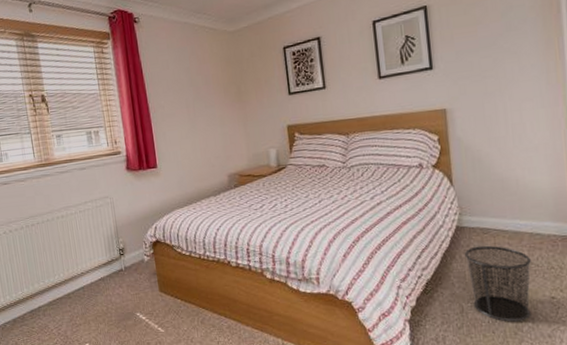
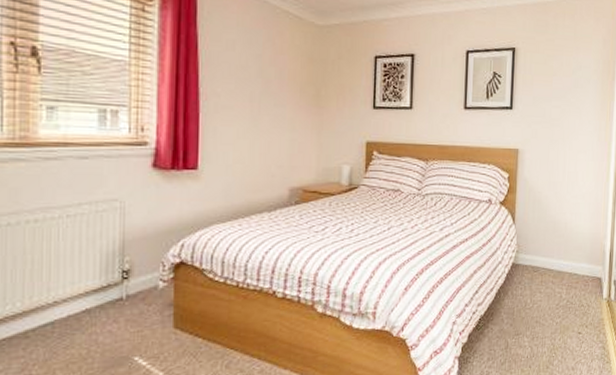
waste bin: present [464,245,531,322] -> none [515,283,567,357]

